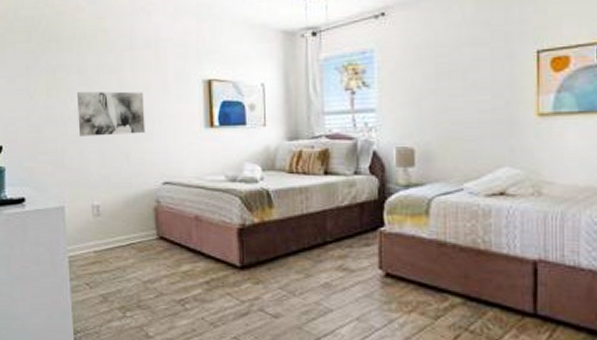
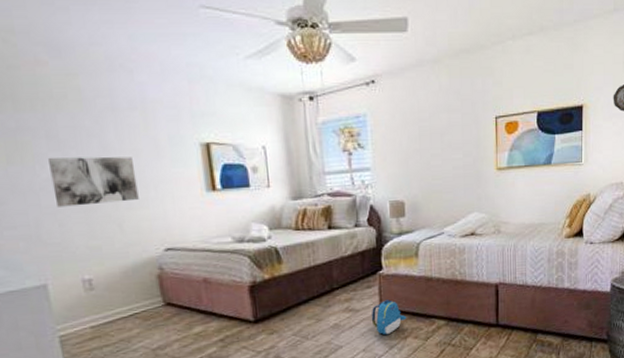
backpack: none [368,263,412,305] -> present [371,300,407,335]

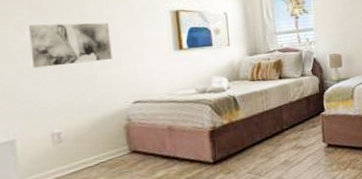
backpack: present [371,300,407,335] -> none [316,136,346,168]

